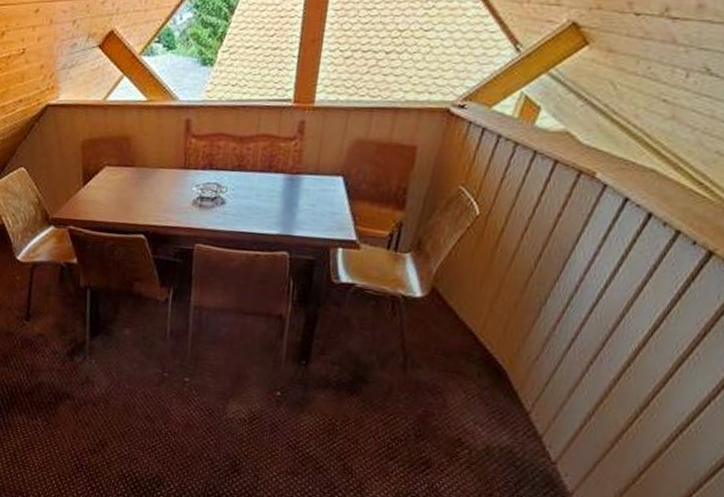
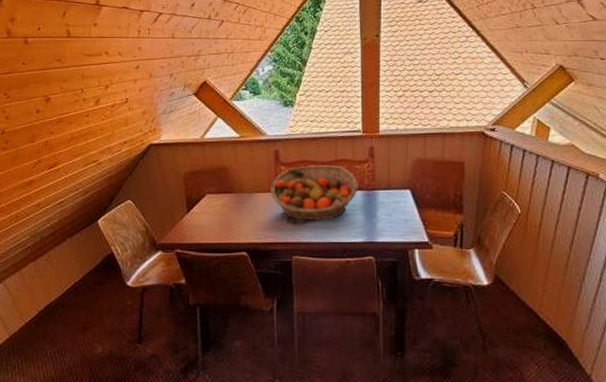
fruit basket: none [176,139,281,206] -> present [270,165,358,220]

